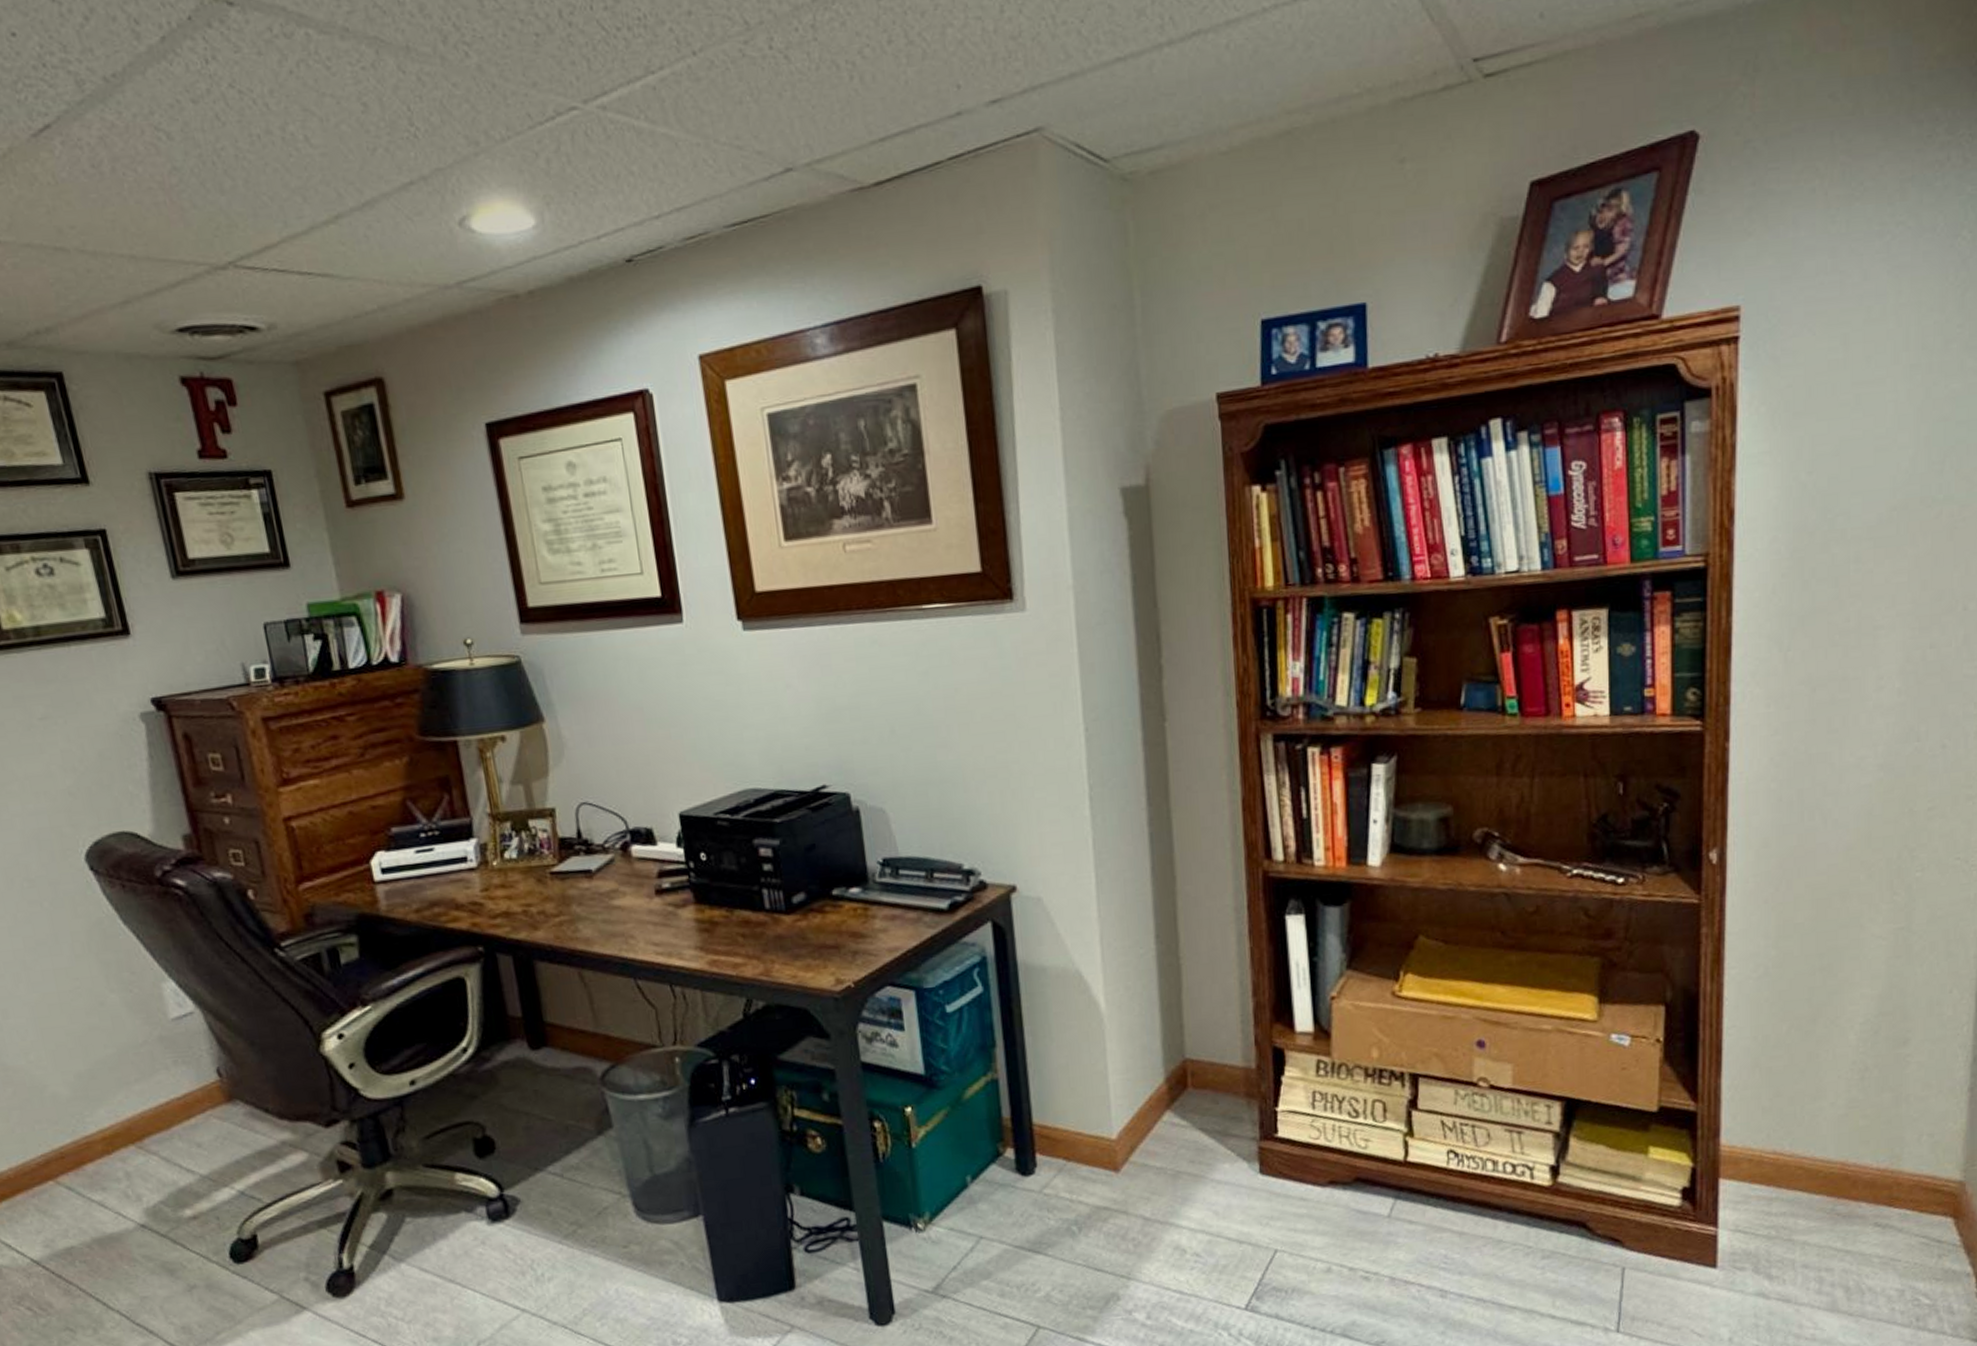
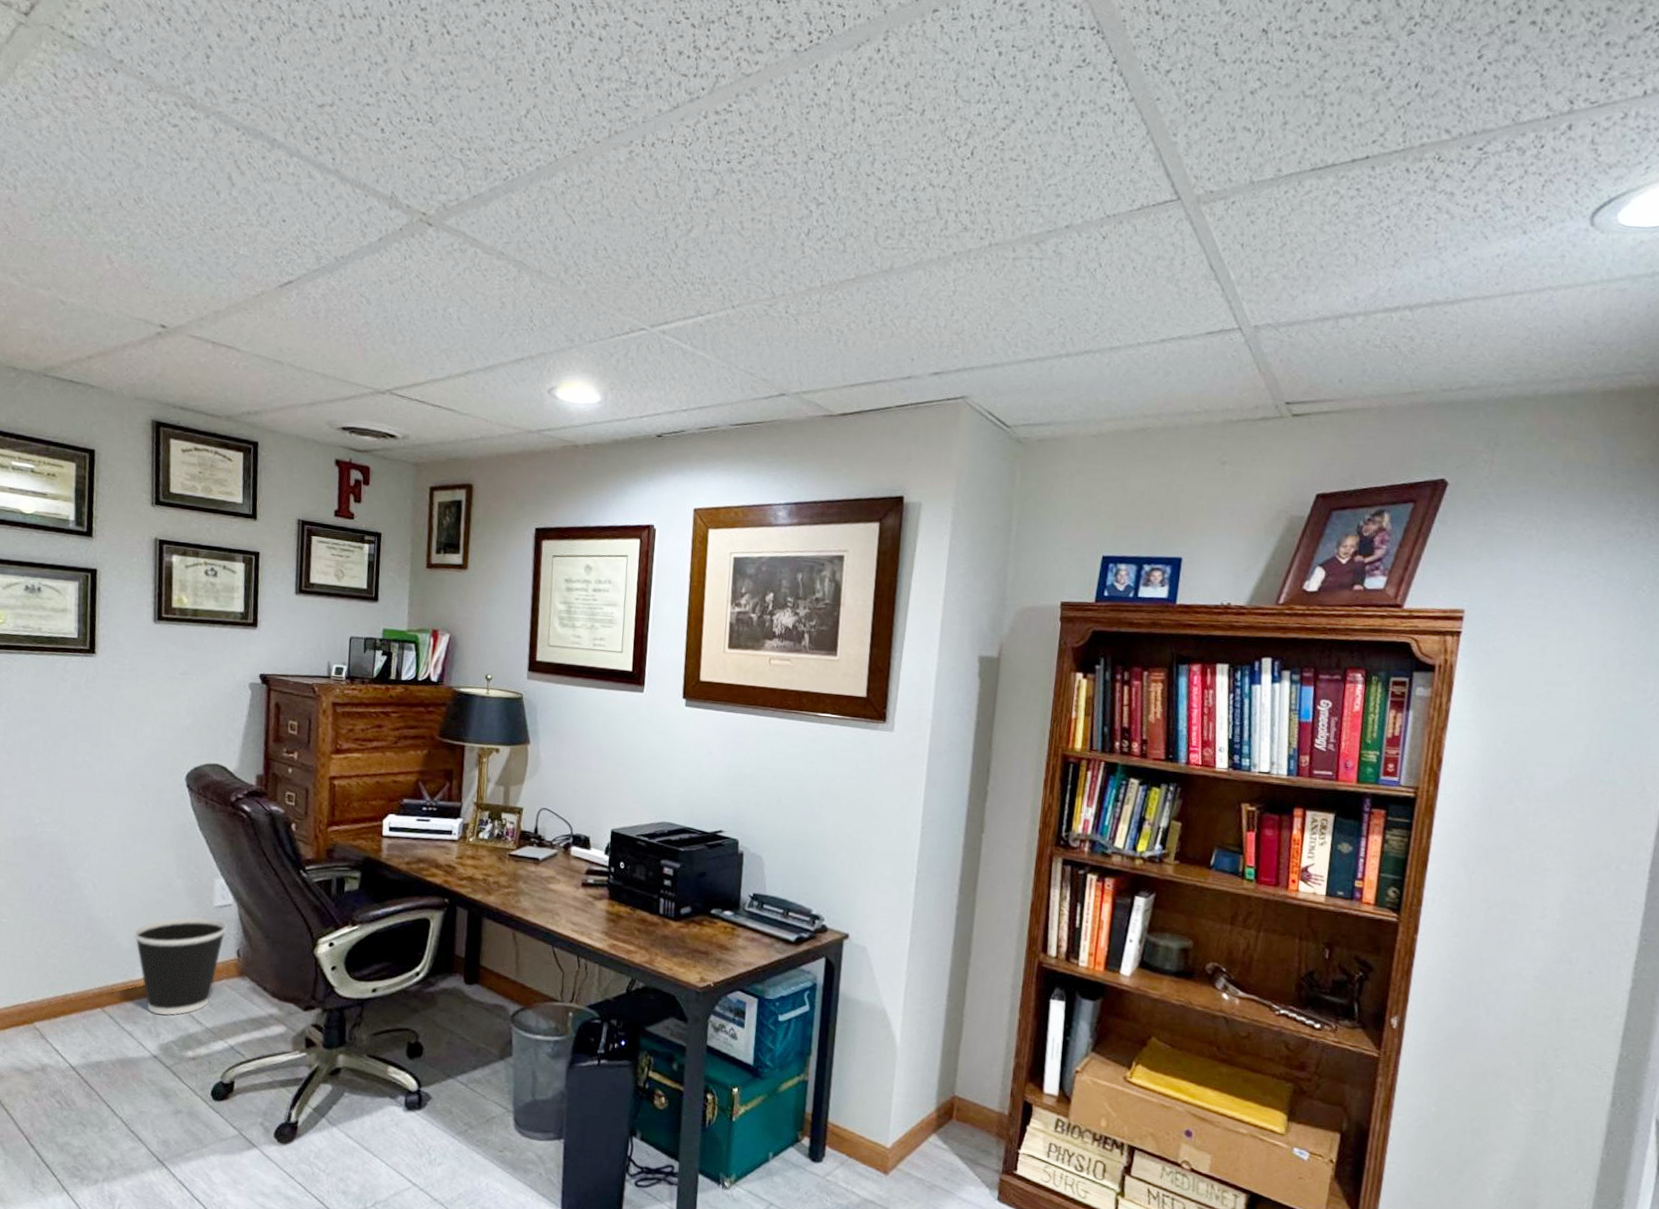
wastebasket: none [69,1035,197,1172] -> present [133,917,227,1016]

